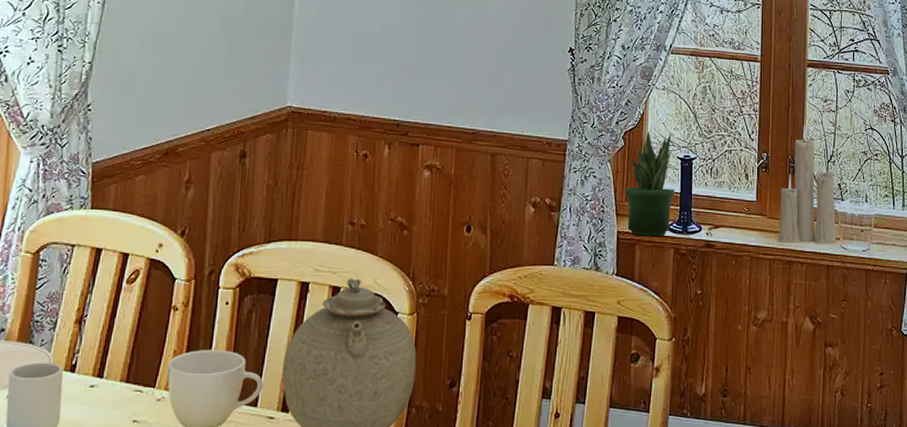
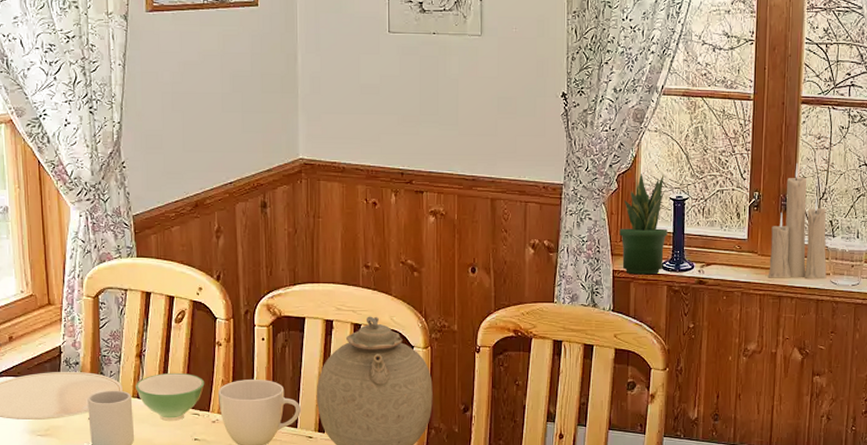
bowl: none [70,341,154,400] -> present [136,372,205,422]

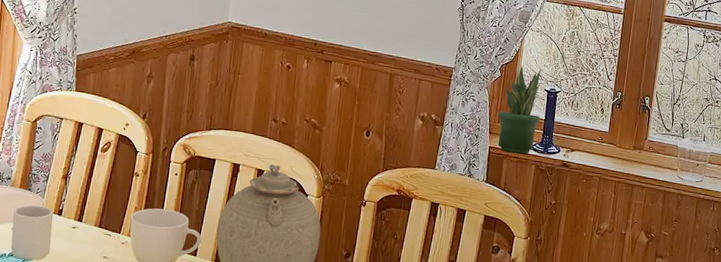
bowl: present [136,372,205,422] -> none [58,195,120,240]
candle: present [767,163,827,280] -> none [623,72,679,174]

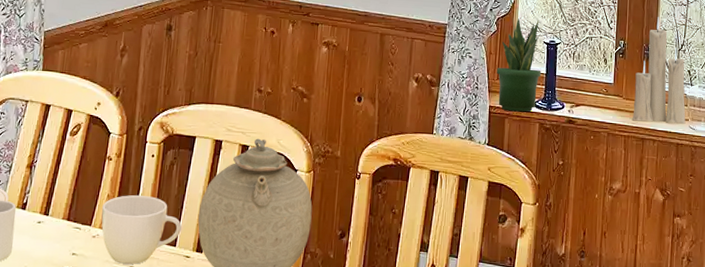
candle: none [623,72,679,174] -> present [631,17,686,125]

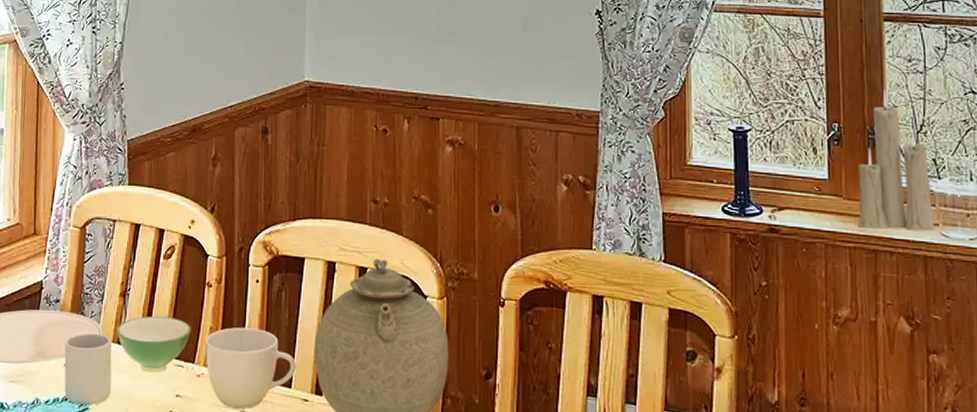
bowl: none [21,184,91,235] -> present [117,315,192,374]
planter: present [497,17,541,112] -> none [669,99,728,220]

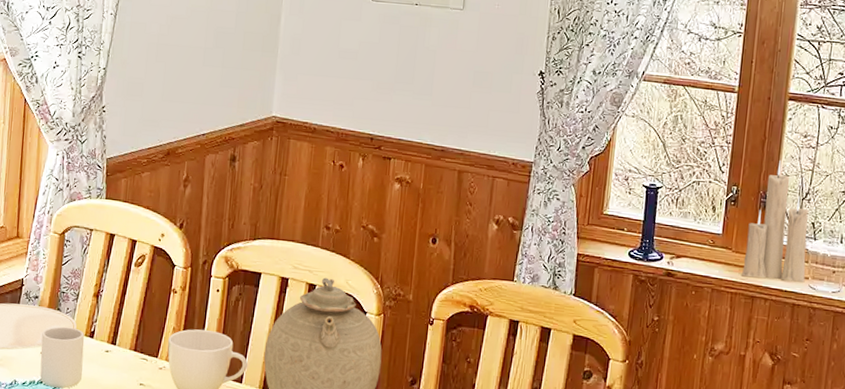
bowl: present [117,315,192,374] -> none [89,315,157,365]

